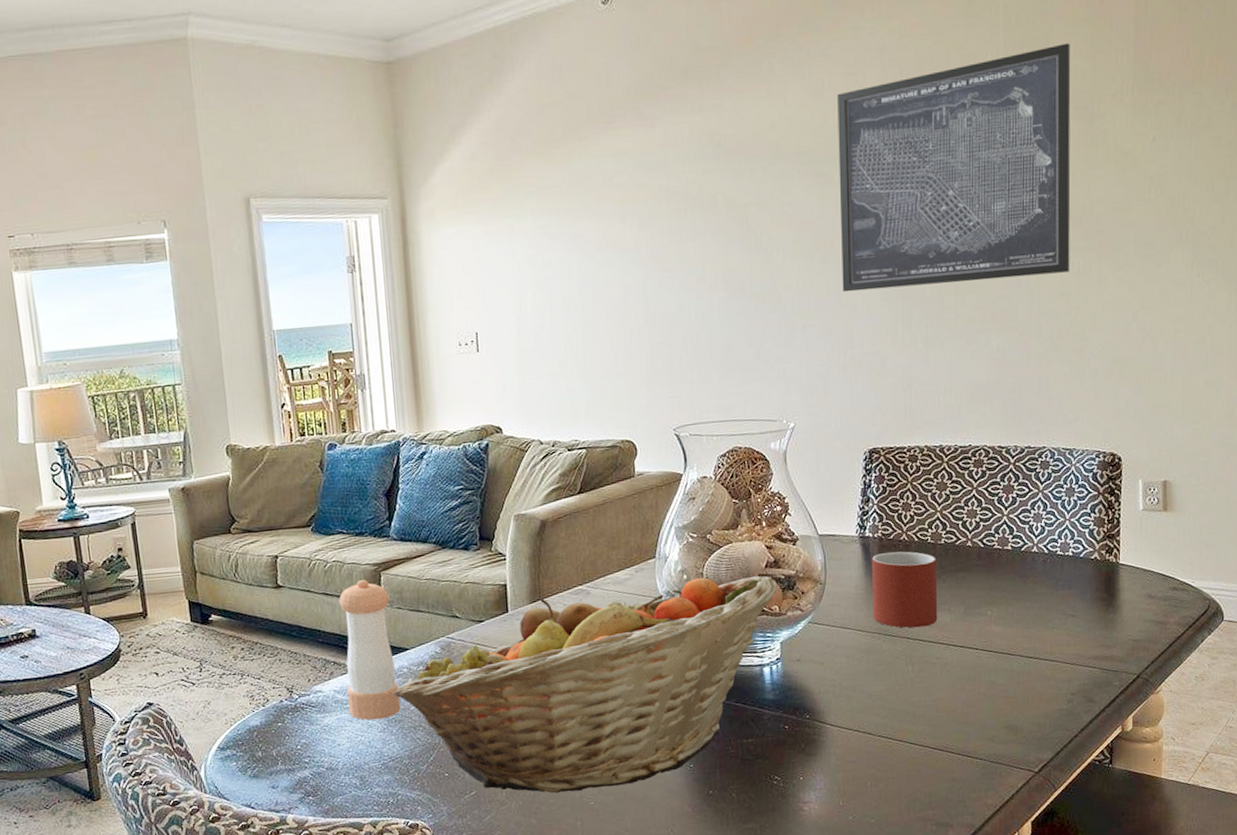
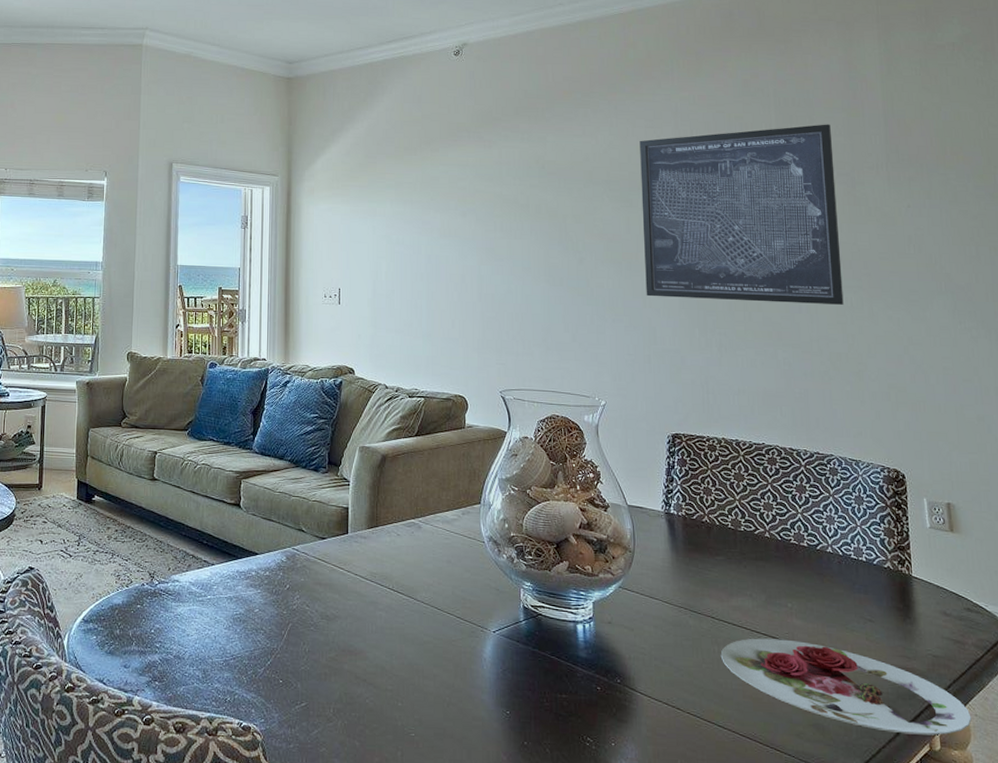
pepper shaker: present [338,580,401,721] -> none [200,484,247,617]
fruit basket: present [393,576,778,794] -> none [240,525,591,721]
mug: present [872,551,938,628] -> none [677,531,741,609]
plate: none [914,647,1166,721] -> present [720,638,972,735]

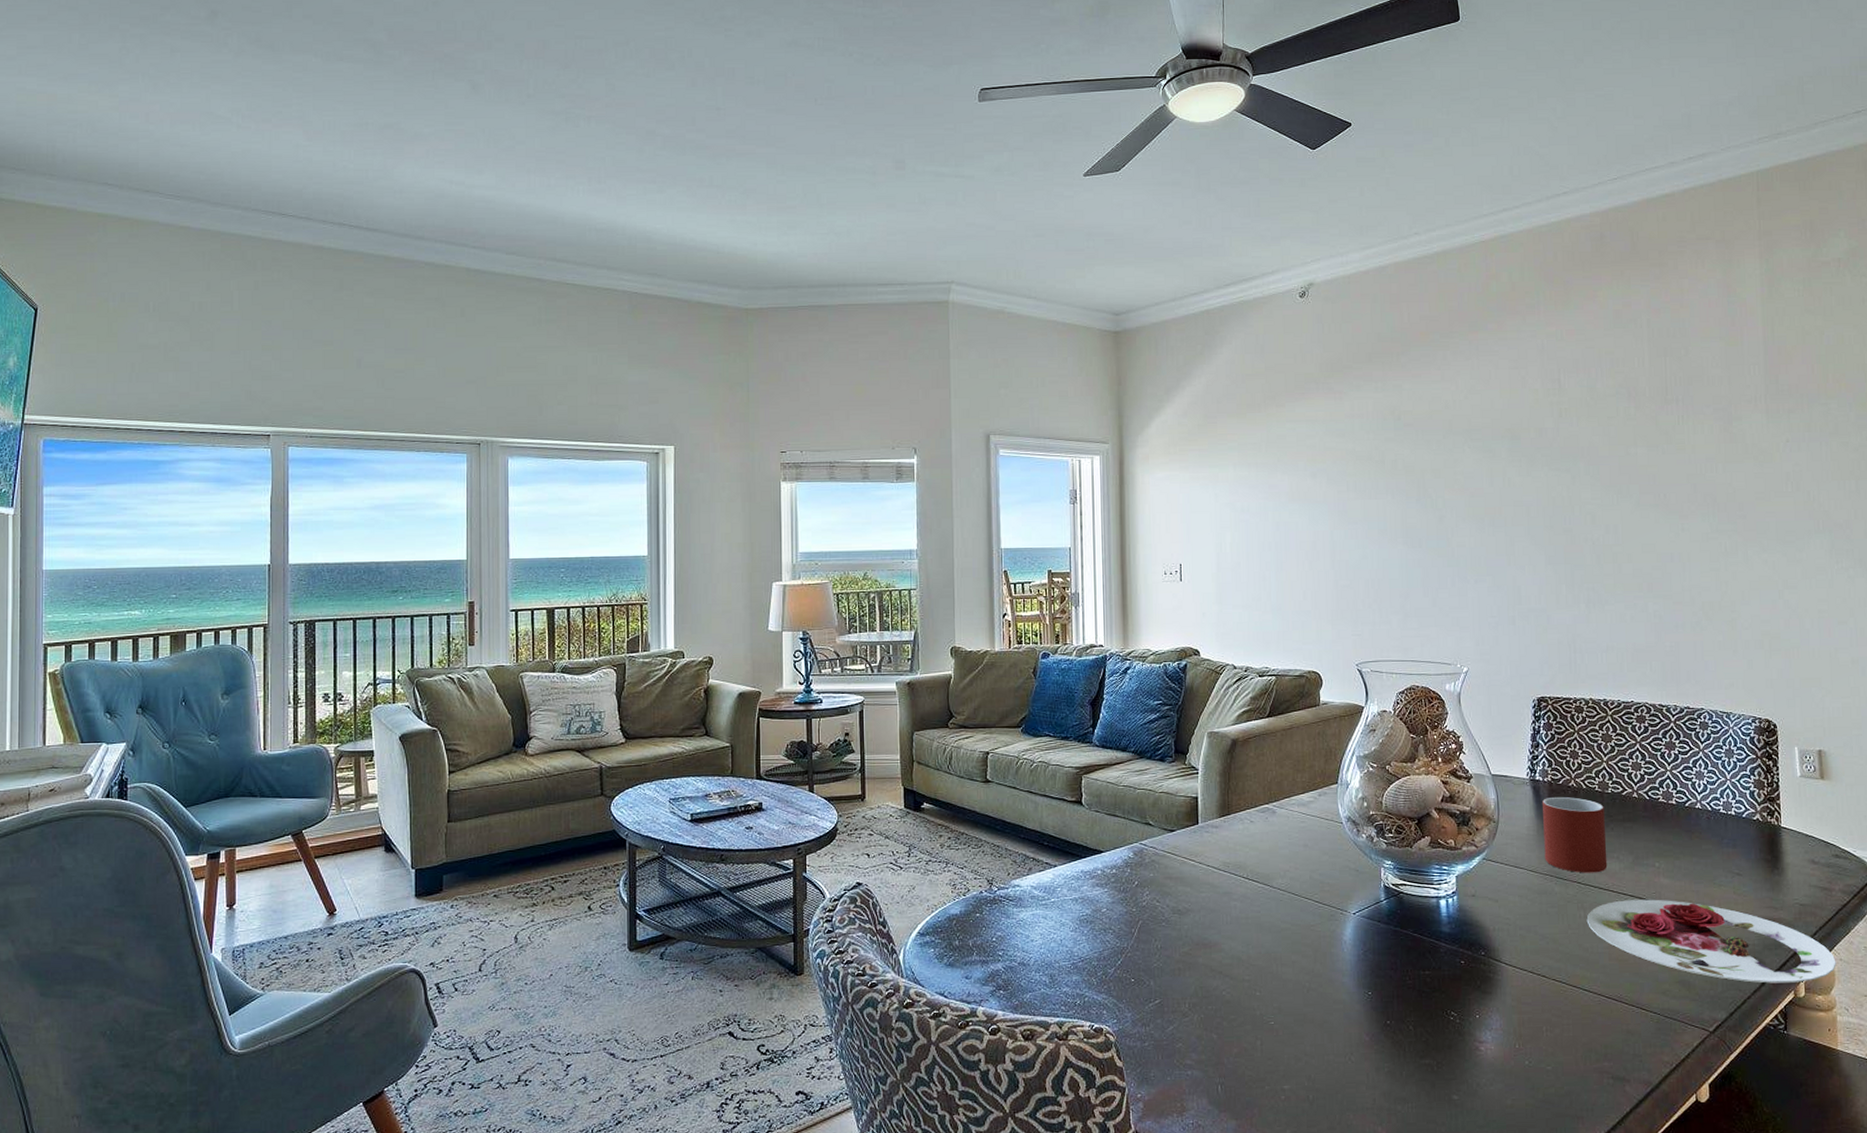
wall art: present [640,124,844,305] -> none [1503,355,1718,554]
mug: none [677,531,741,609] -> present [1543,796,1608,873]

